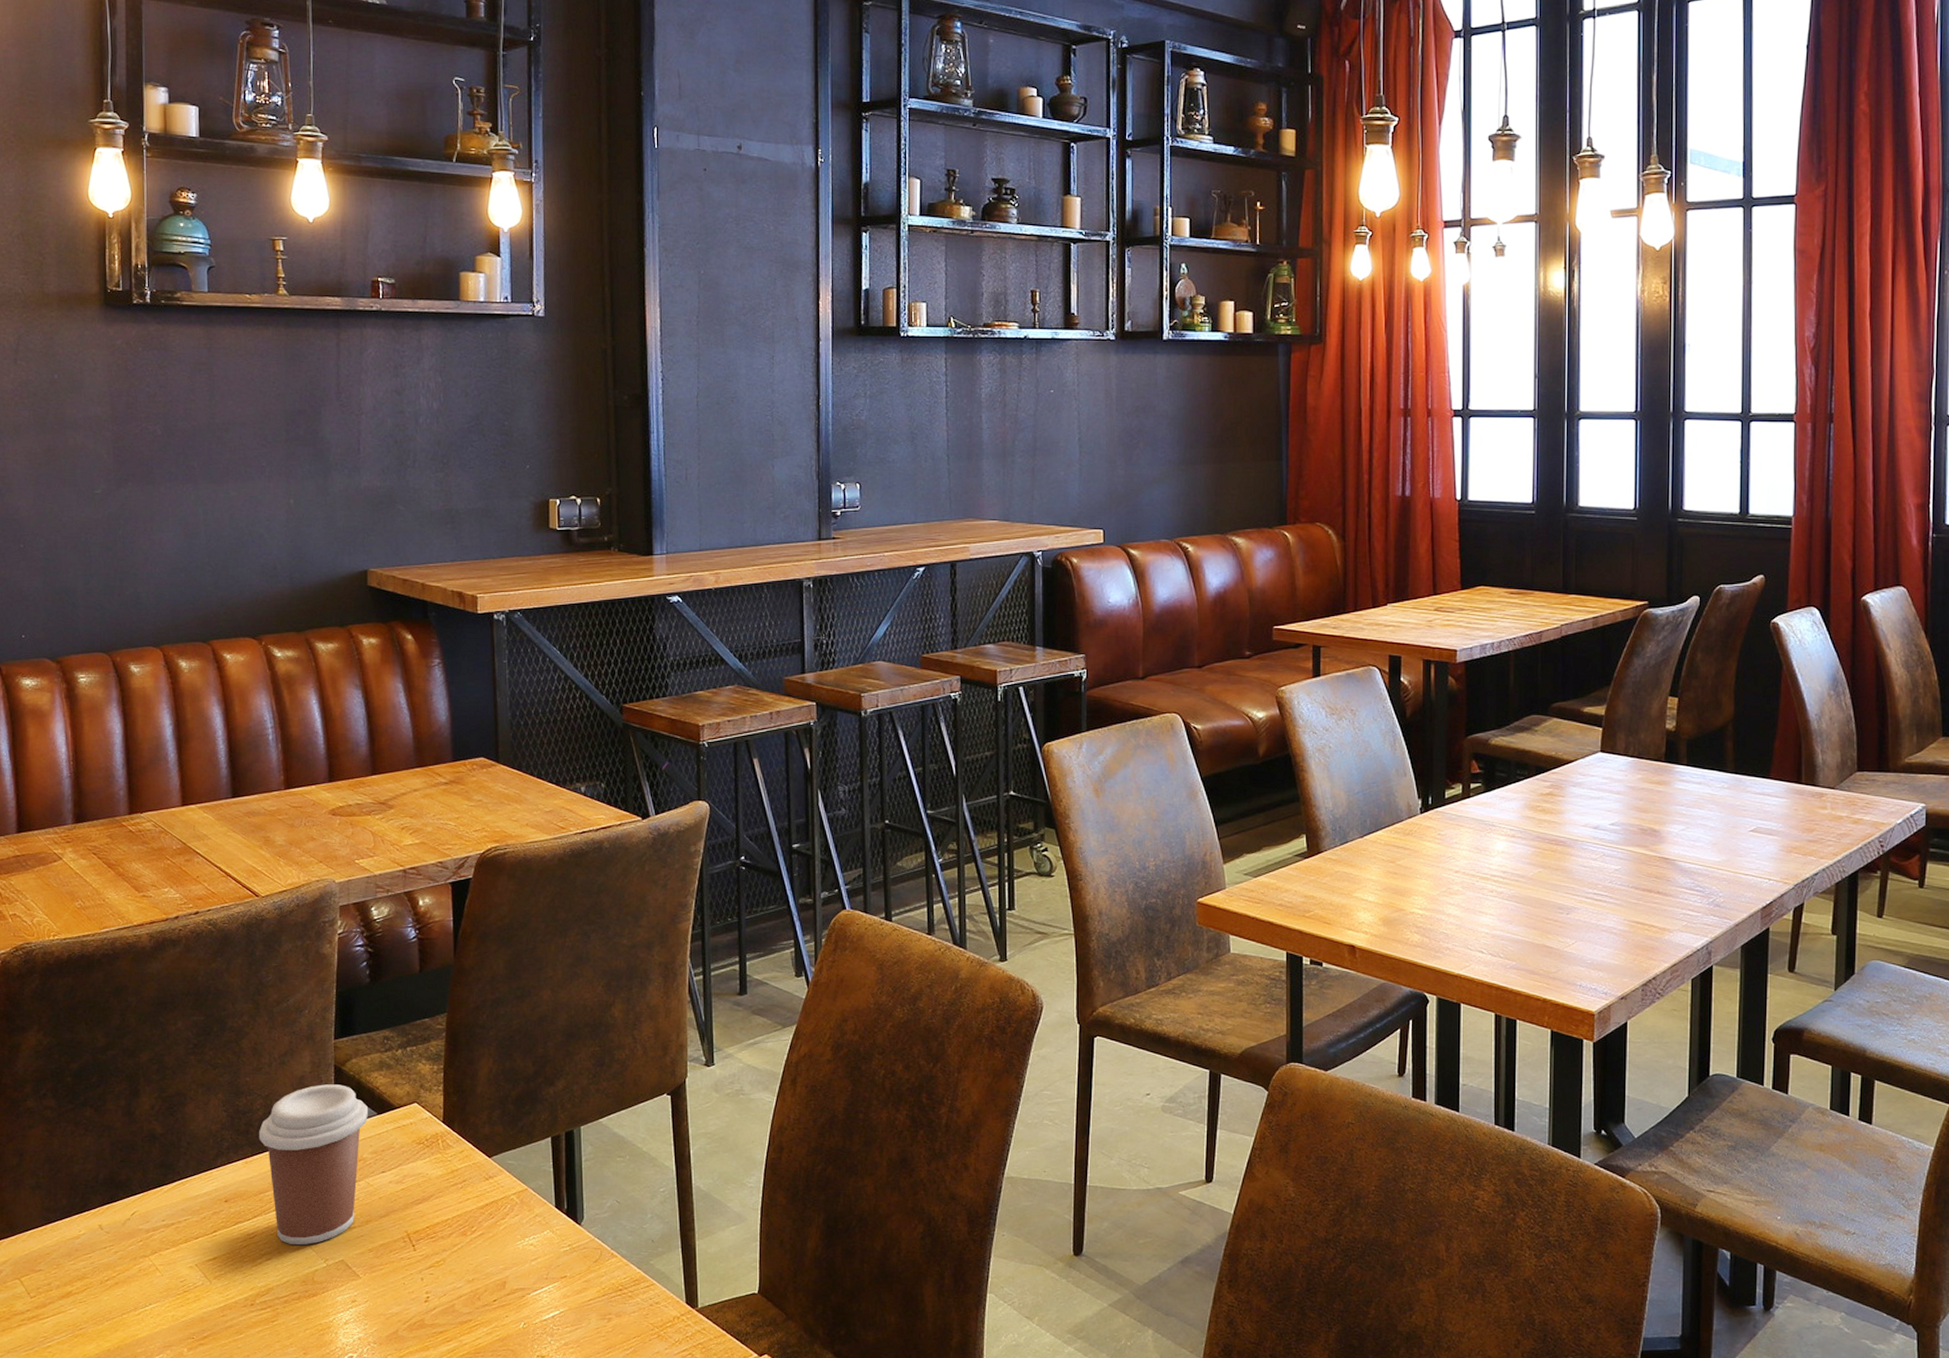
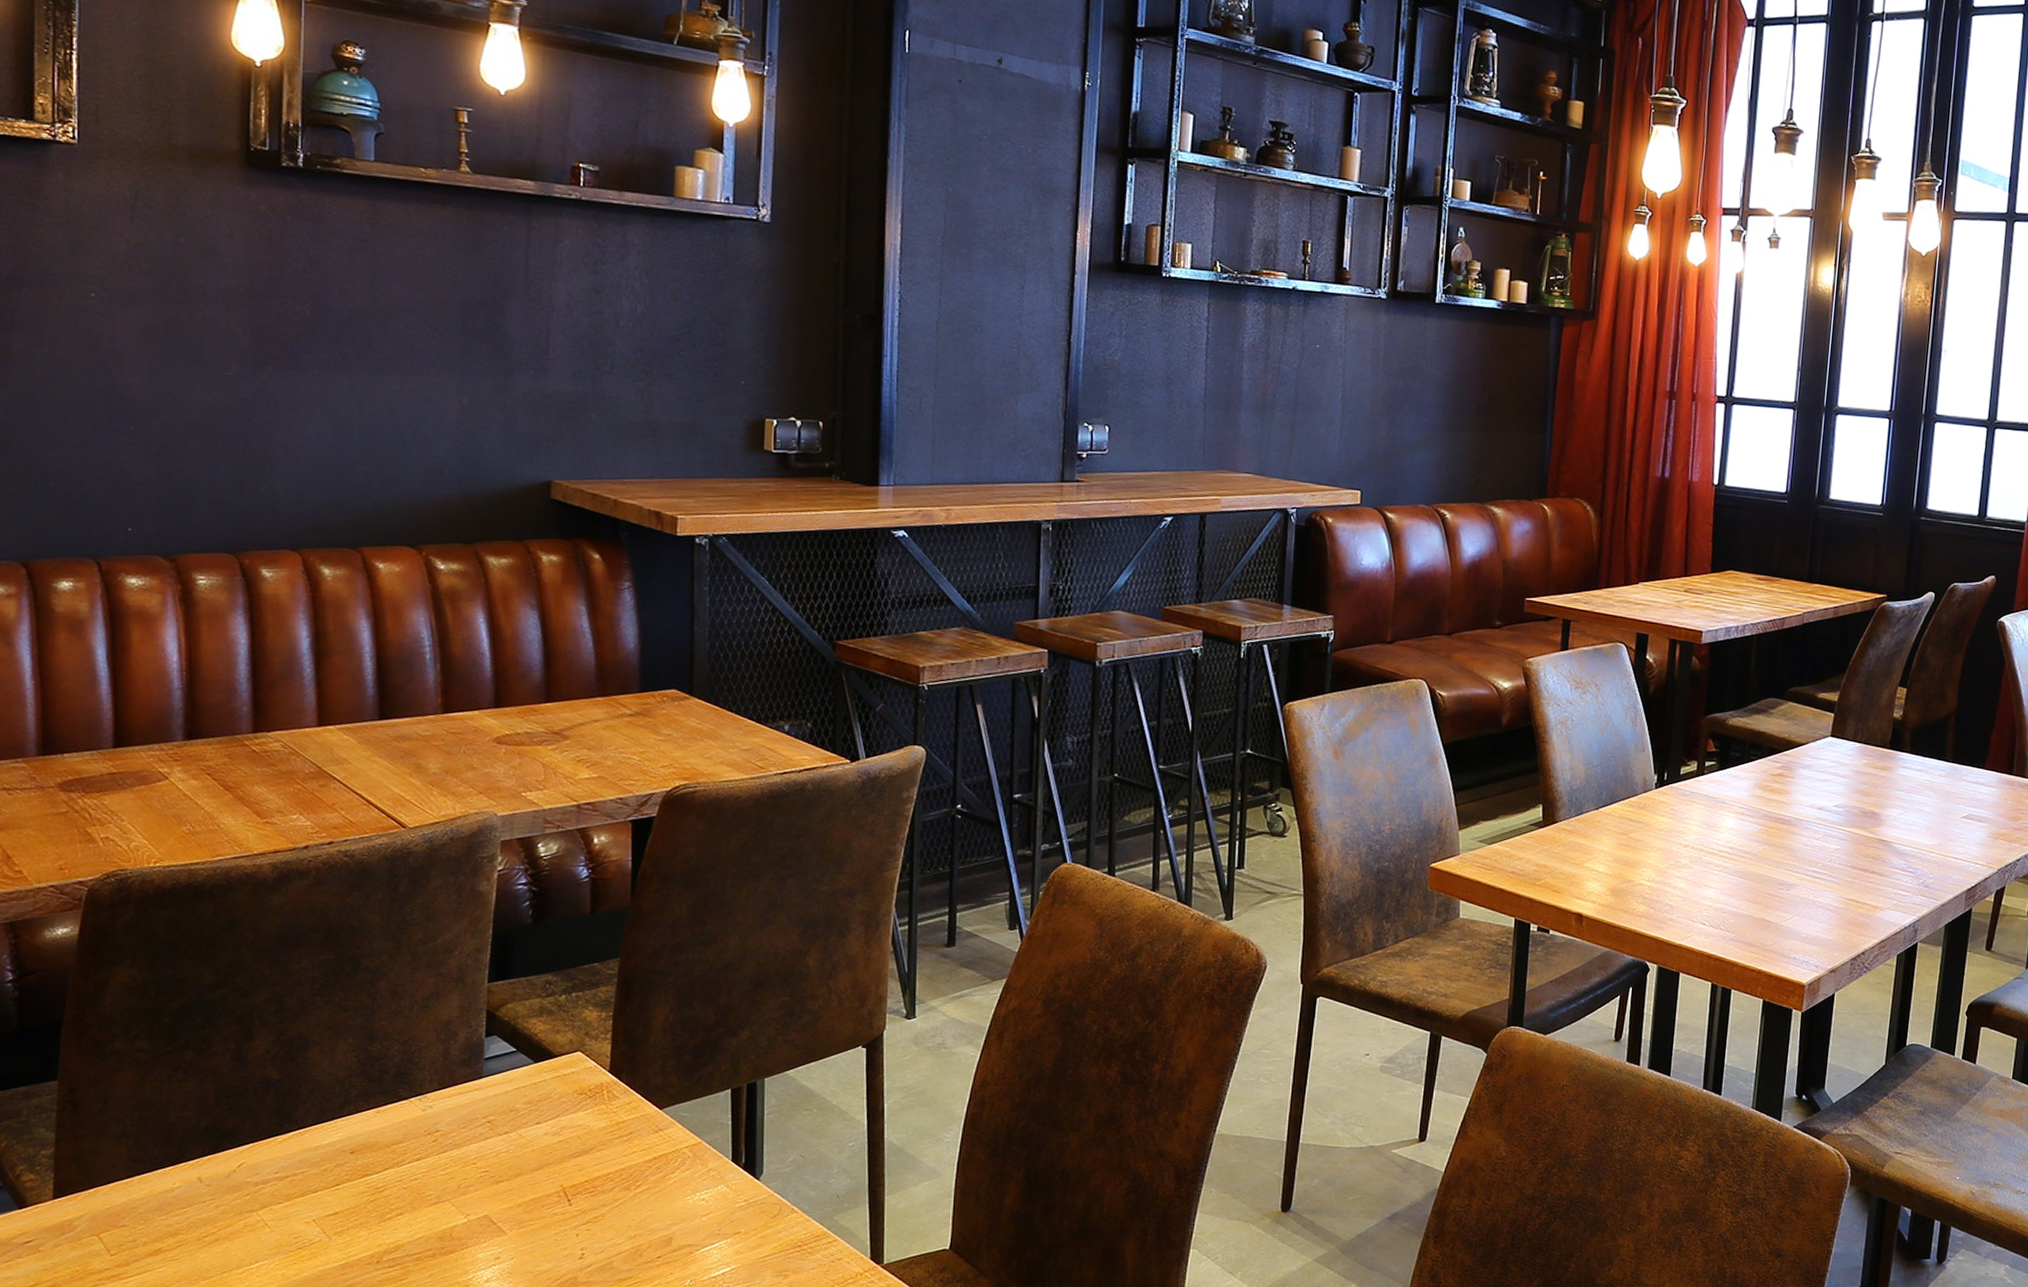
coffee cup: present [258,1084,368,1245] -> none [393,1030,523,1199]

